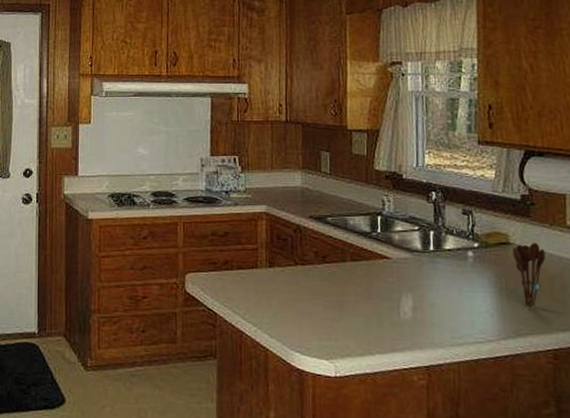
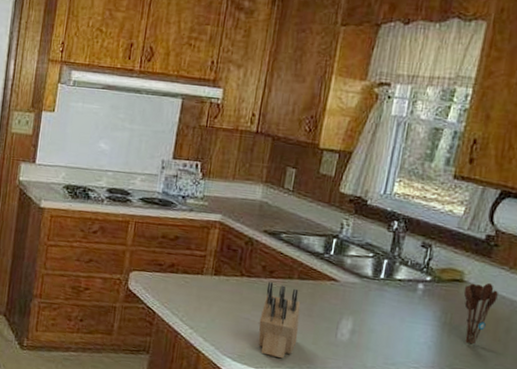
knife block: none [321,268,362,347] -> present [258,282,301,359]

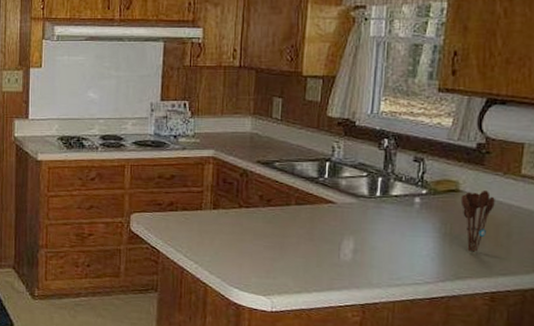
knife block: present [258,282,301,359] -> none [262,211,302,284]

